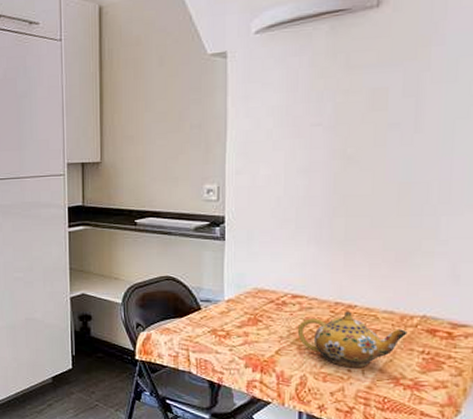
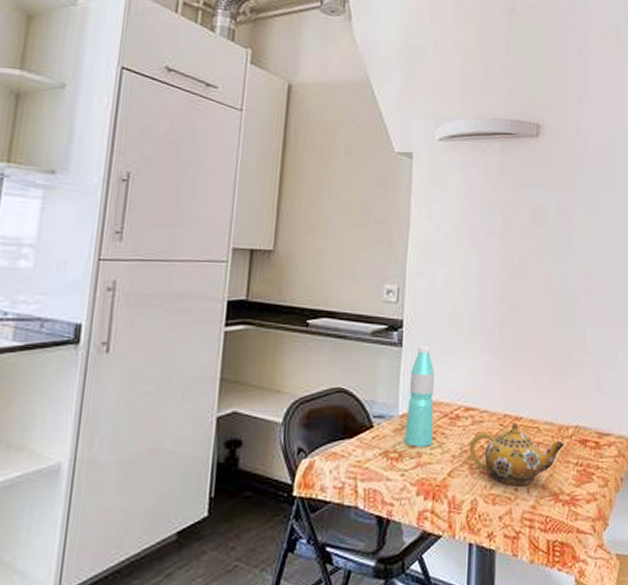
water bottle: none [232,239,259,328] -> present [405,346,434,447]

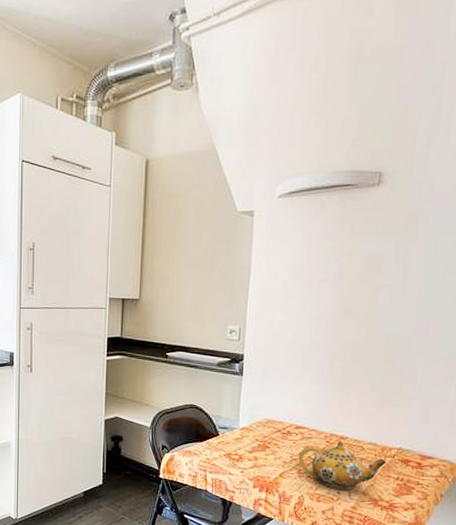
water bottle: present [405,346,434,447] -> none [244,375,270,453]

